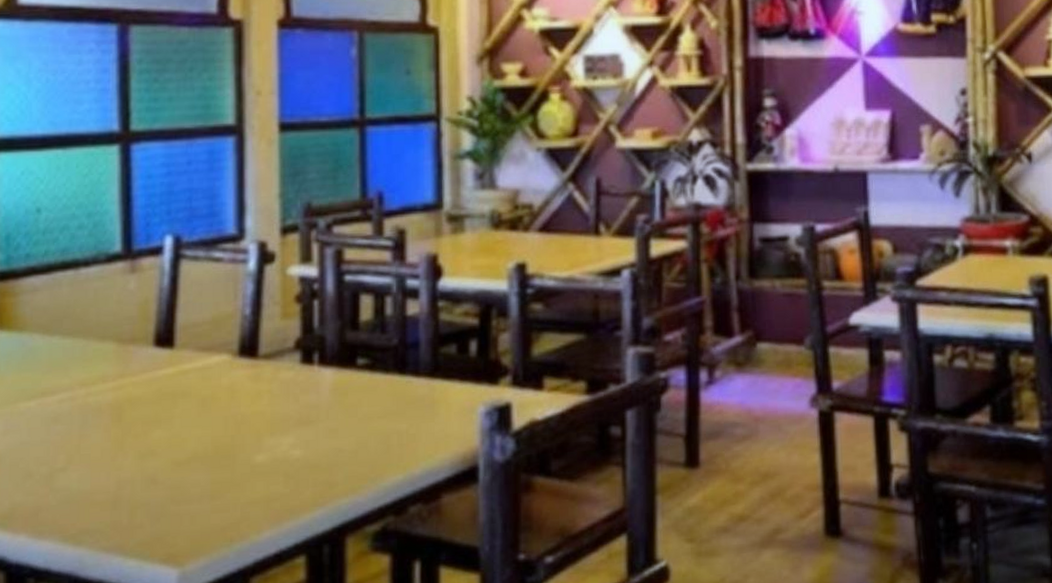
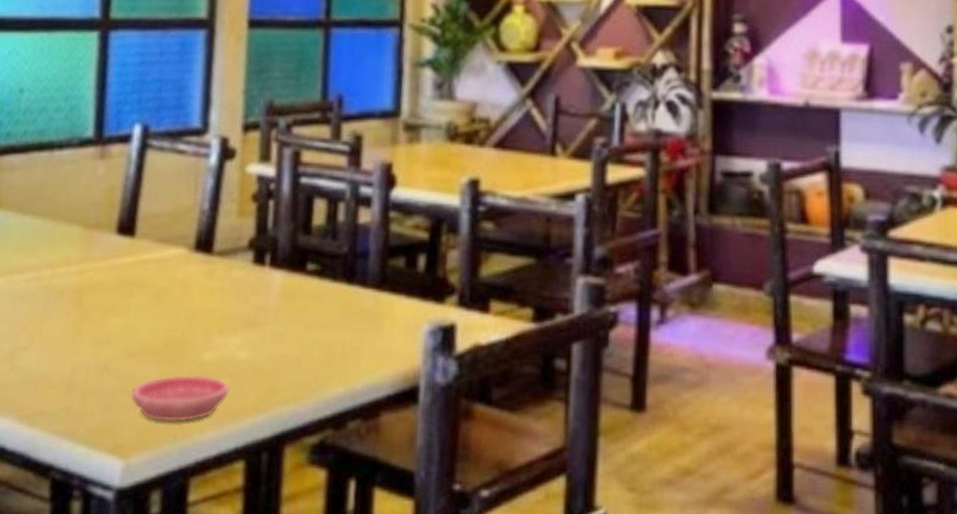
saucer: none [182,477,286,527] -> present [131,374,230,423]

